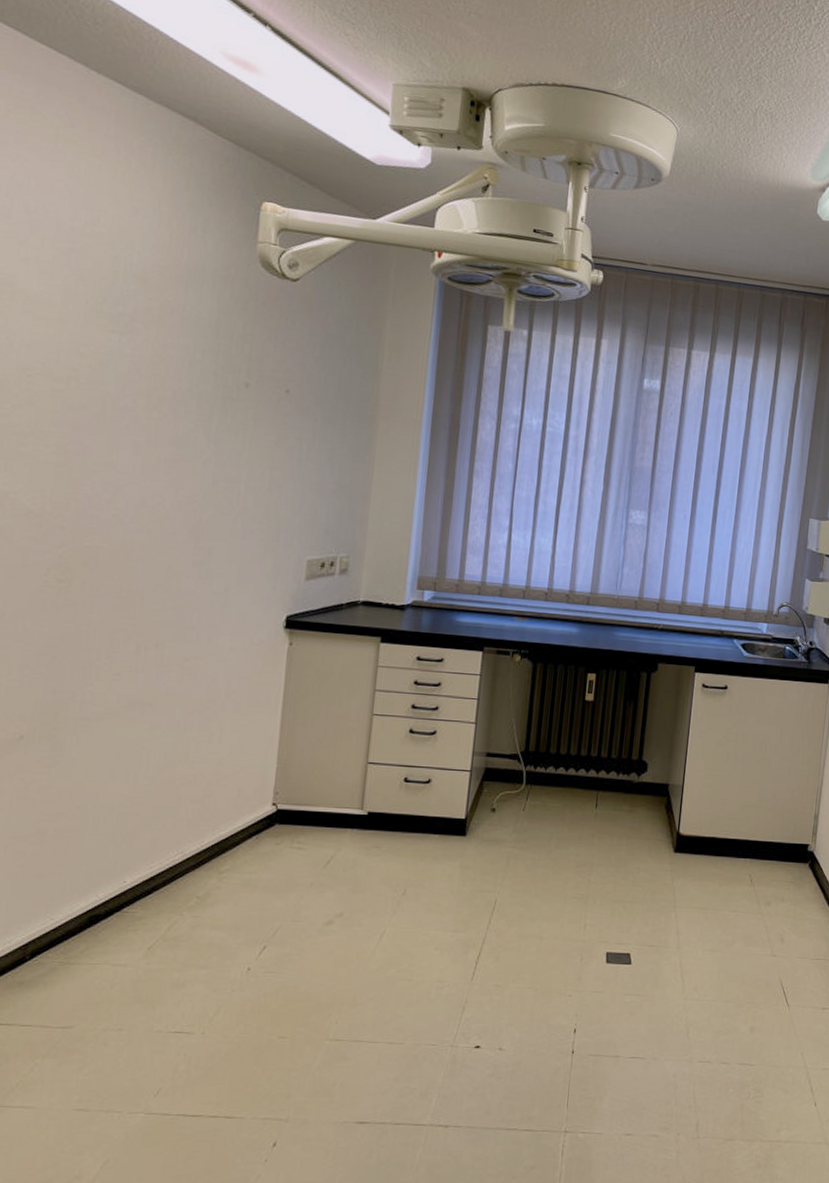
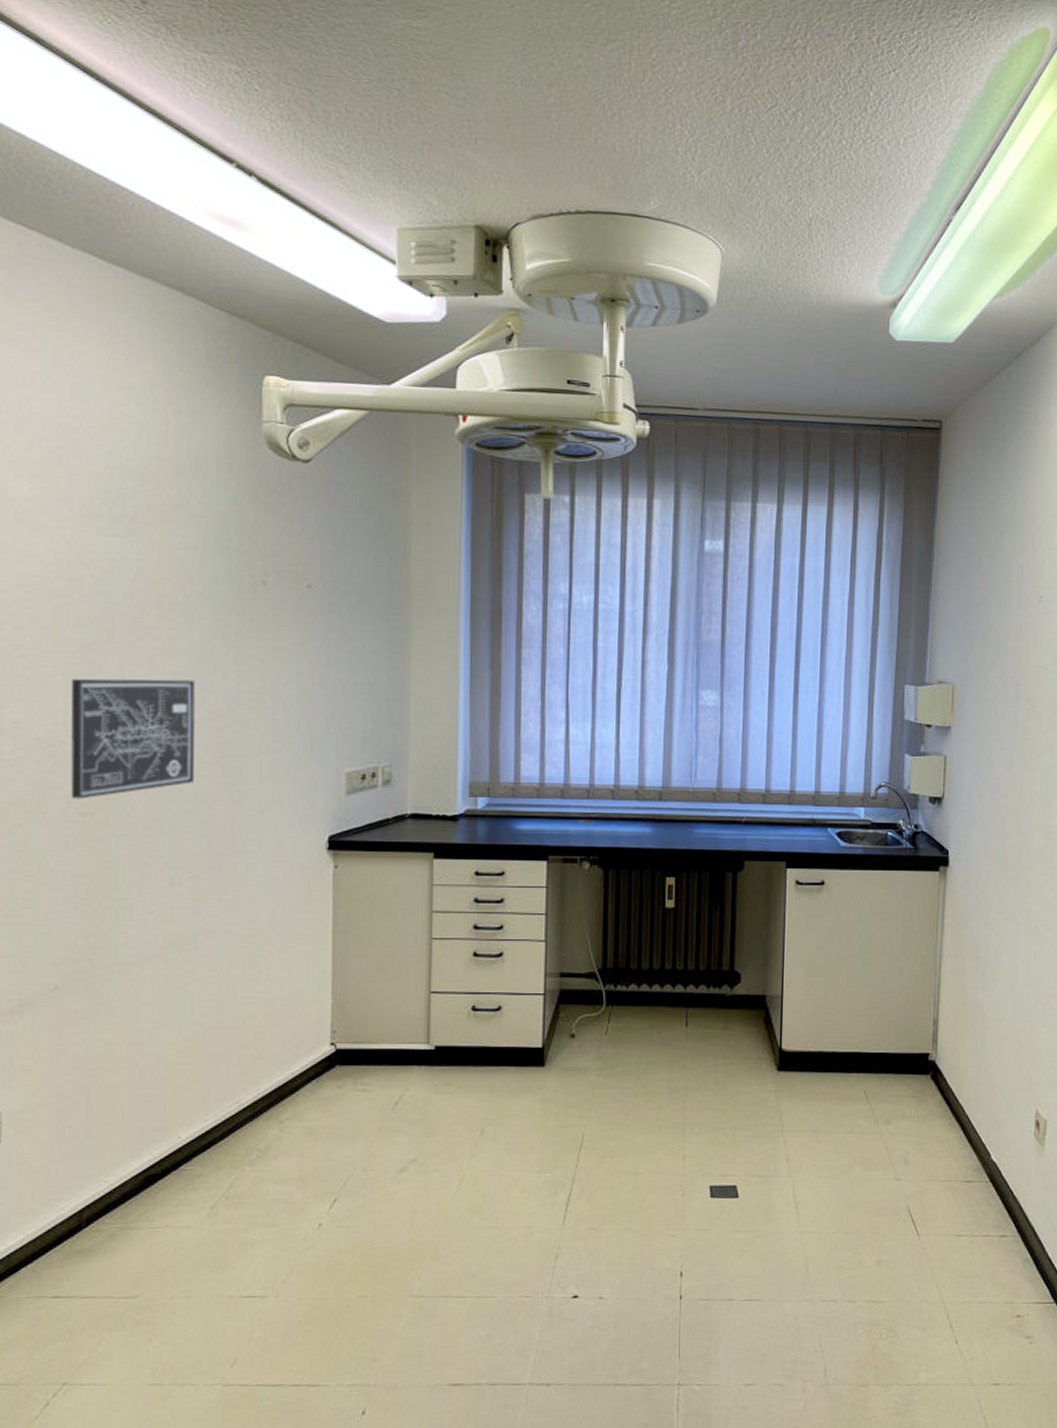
wall art: none [51,457,176,567] -> present [70,678,196,799]

